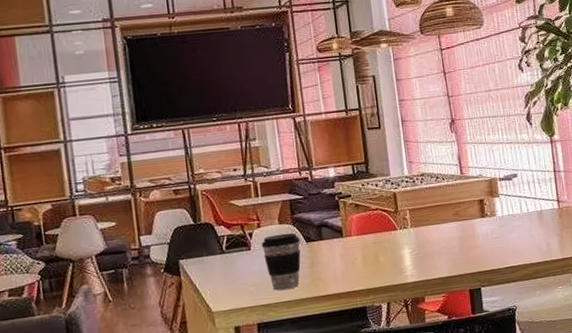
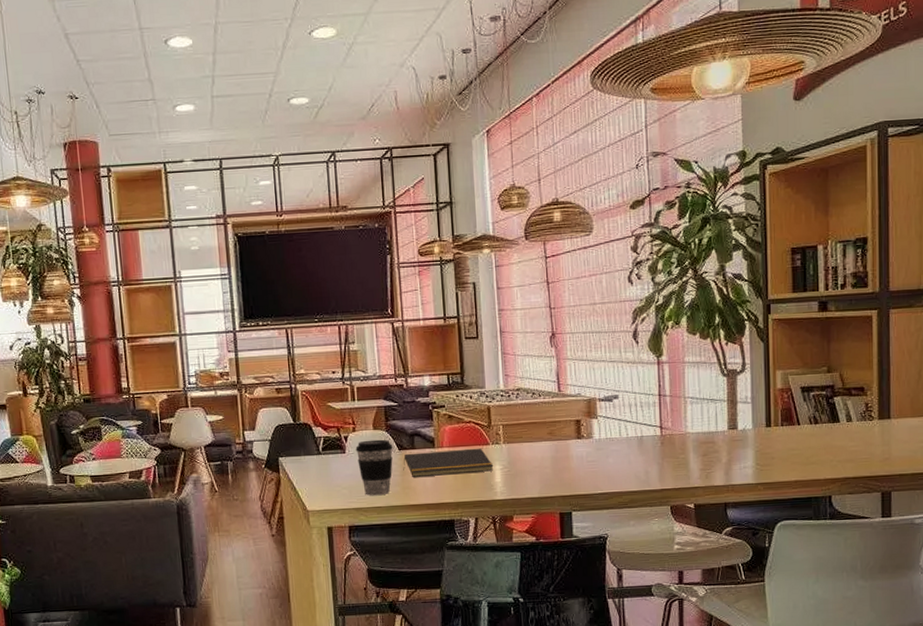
notepad: none [311,233,403,268] -> present [403,448,494,477]

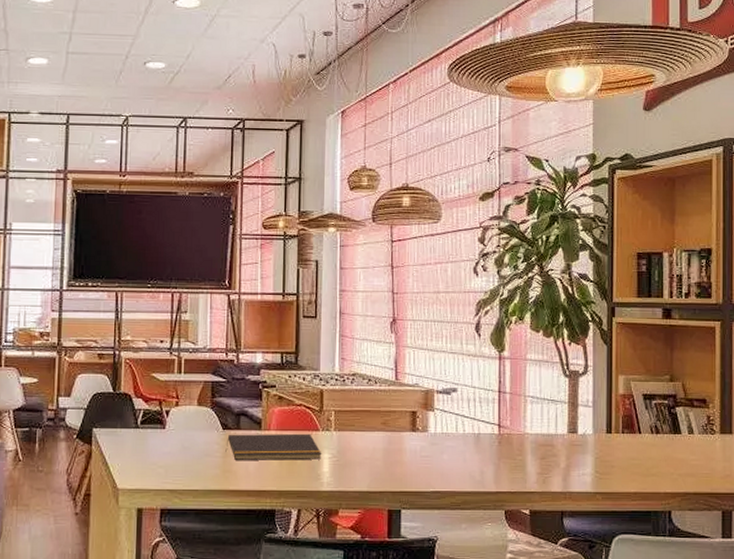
coffee cup: present [355,439,393,495] -> none [176,416,217,477]

